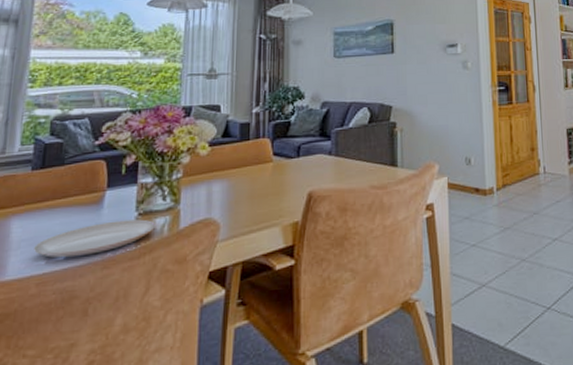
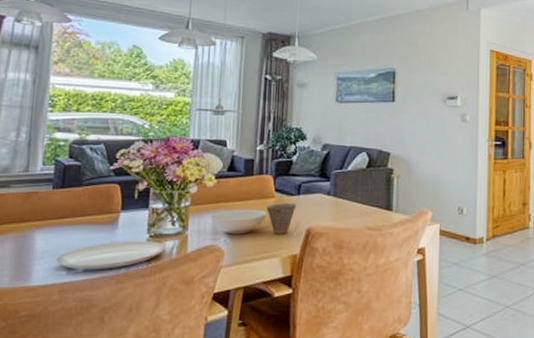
bowl: none [206,176,266,205] -> present [211,209,268,235]
cup: none [265,165,296,201] -> present [267,202,297,234]

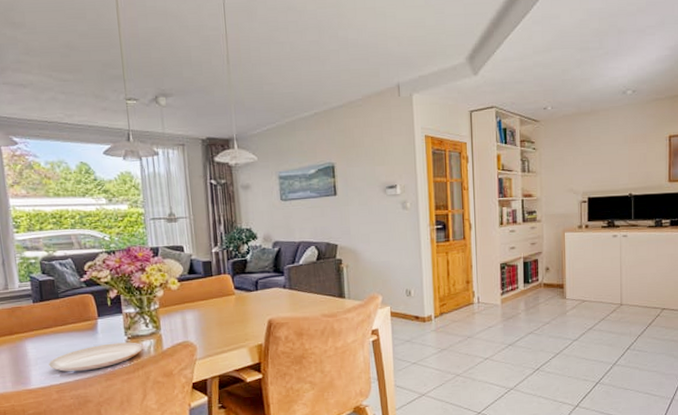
bowl: present [211,209,268,235] -> none [180,306,231,331]
cup: present [267,202,297,234] -> none [229,298,256,327]

